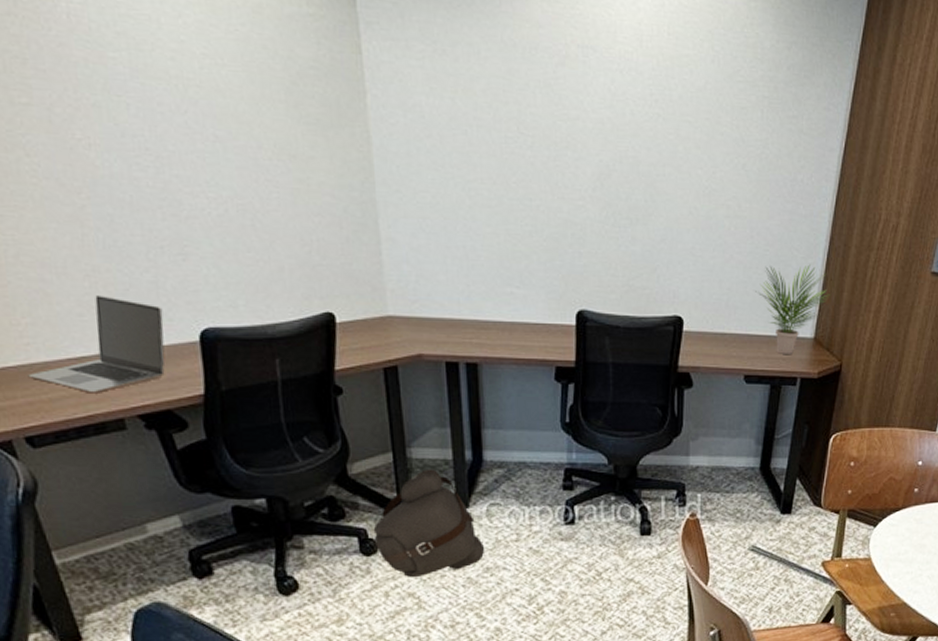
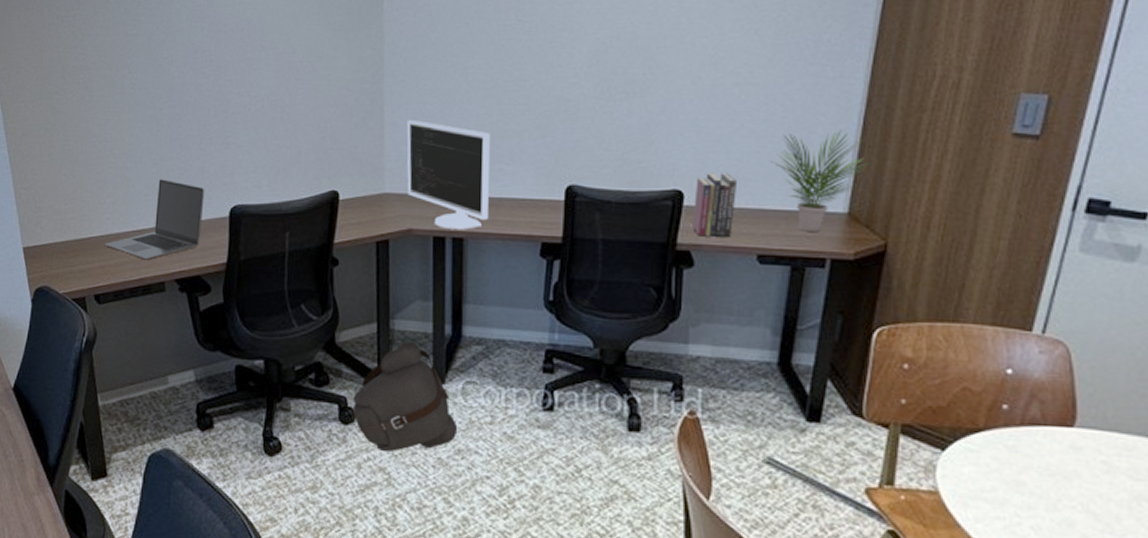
computer monitor: none [407,235,501,355] -> present [406,119,490,230]
books: none [691,300,727,359] -> present [692,173,736,237]

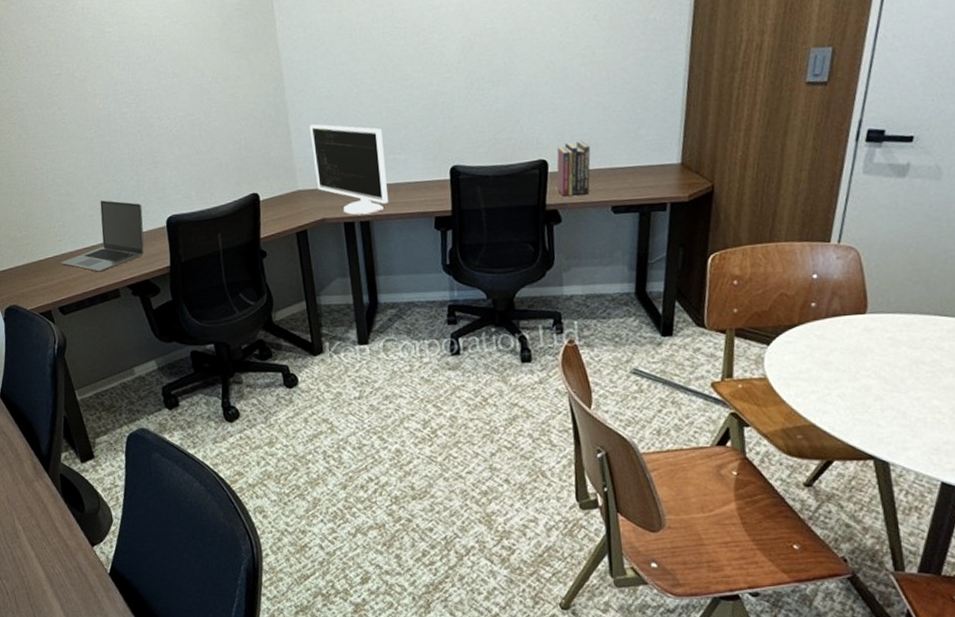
backpack: present [352,341,458,451] -> none [293,312,384,405]
potted plant: present [771,130,869,233] -> none [616,94,695,183]

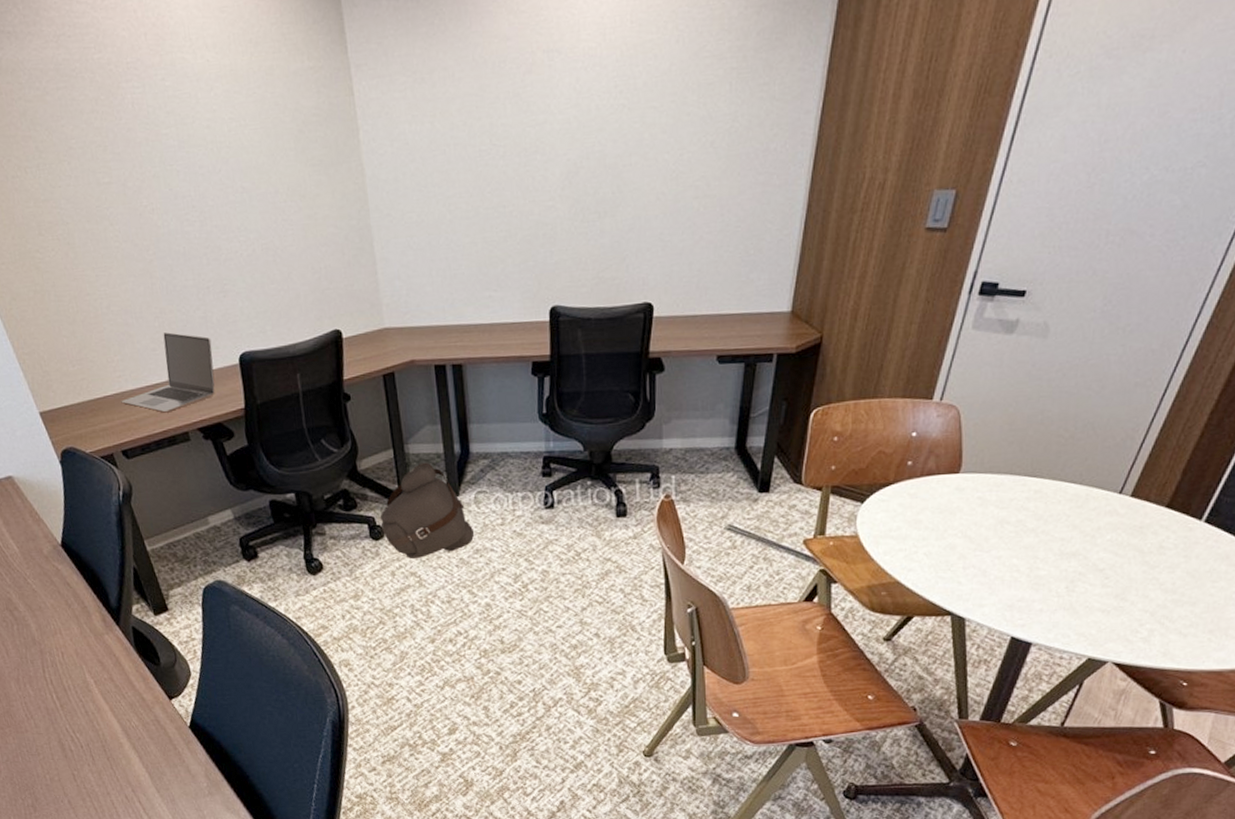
backpack: none [293,312,384,405] -> present [380,462,475,558]
computer monitor: present [309,124,388,215] -> none [397,253,482,357]
books: present [556,141,591,197] -> none [661,283,698,344]

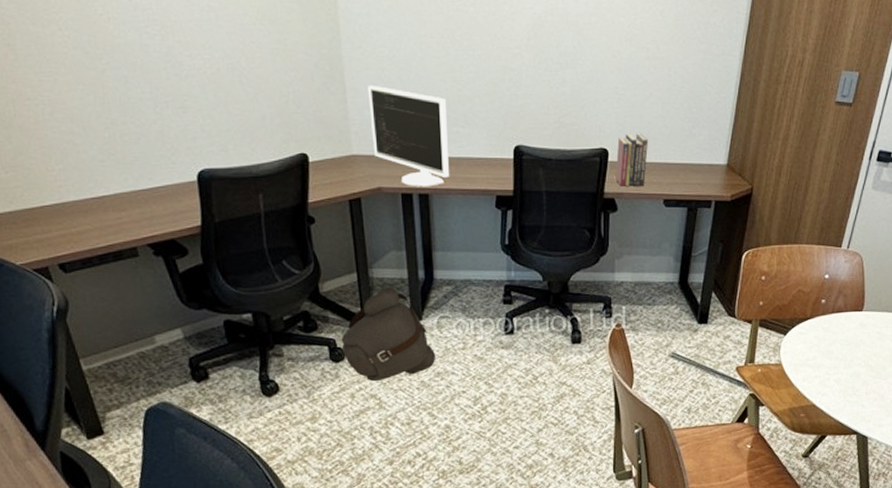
laptop: present [121,332,215,413] -> none [60,144,170,227]
computer monitor: none [397,253,482,357] -> present [368,84,449,187]
books: none [661,283,698,344] -> present [615,133,648,186]

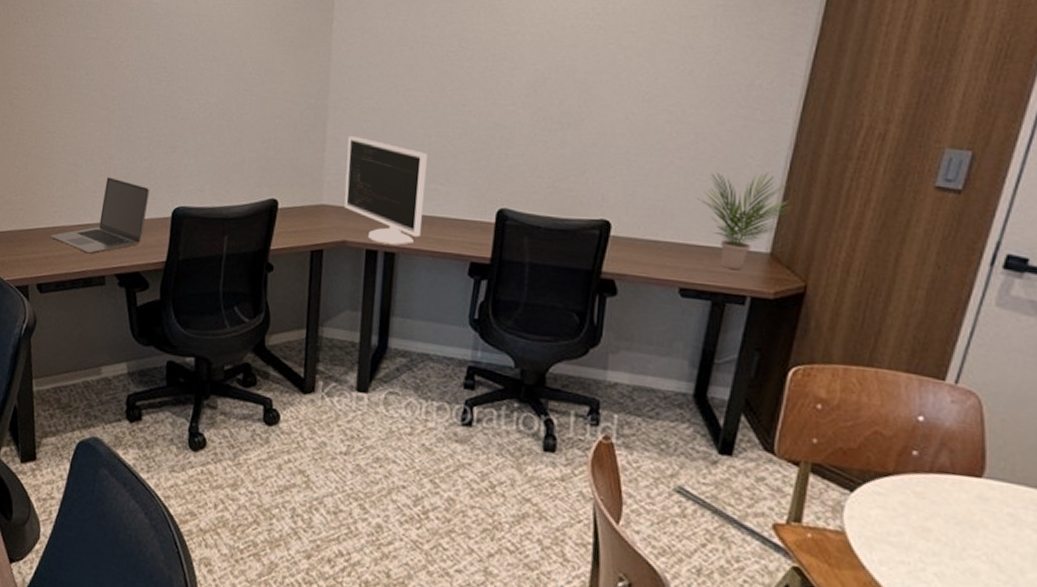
laptop: none [60,144,170,227] -> present [50,177,150,254]
backpack: present [341,287,436,381] -> none [277,349,378,455]
books: present [615,133,648,186] -> none [617,205,663,269]
potted plant: none [673,98,742,181] -> present [698,172,793,270]

